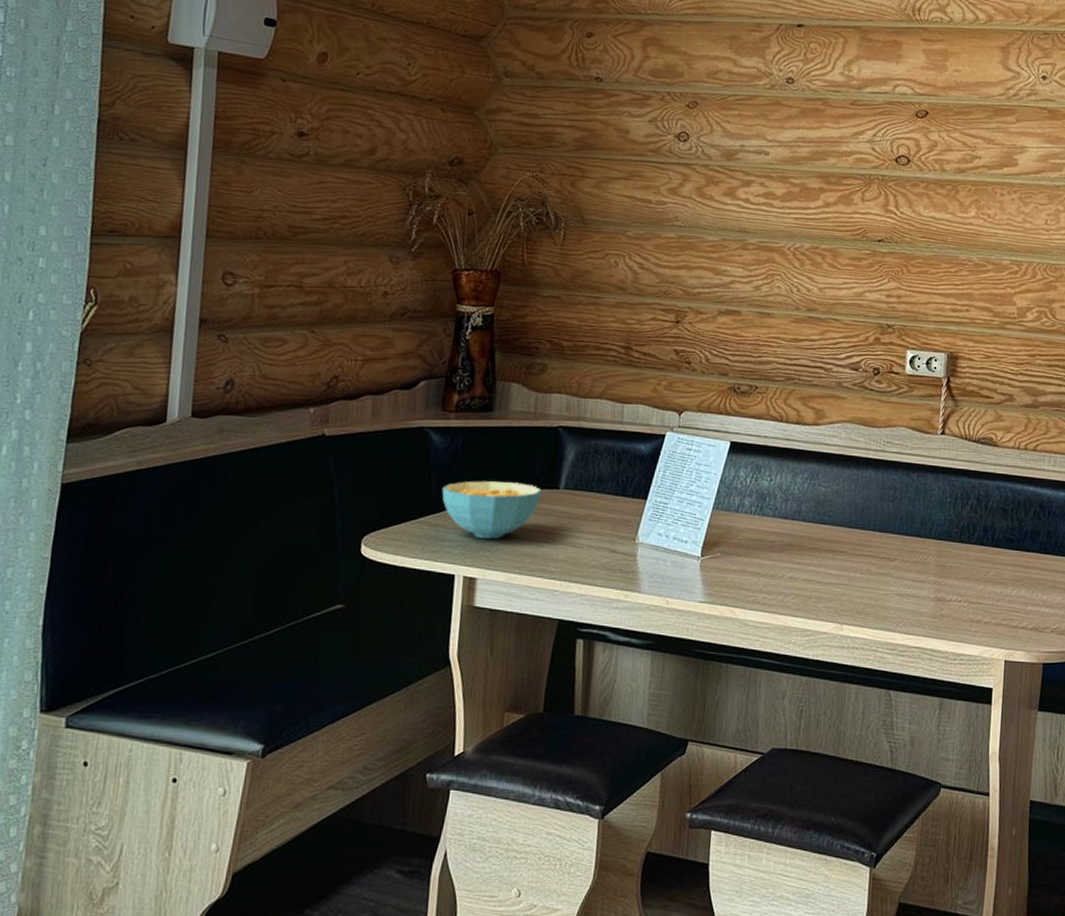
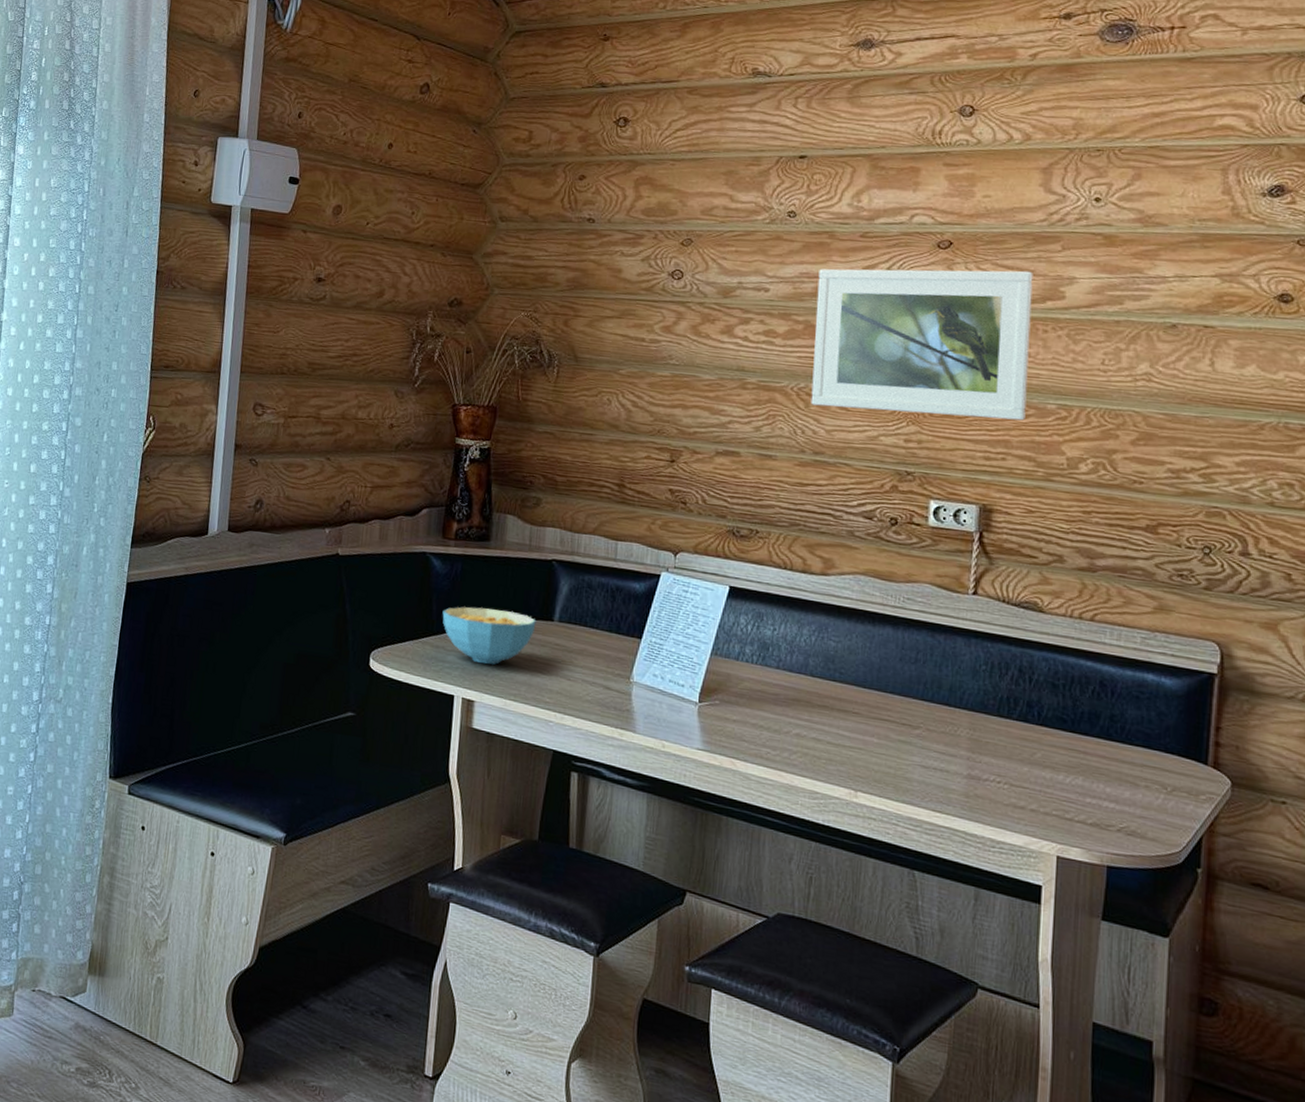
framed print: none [805,134,993,275] -> present [811,268,1033,421]

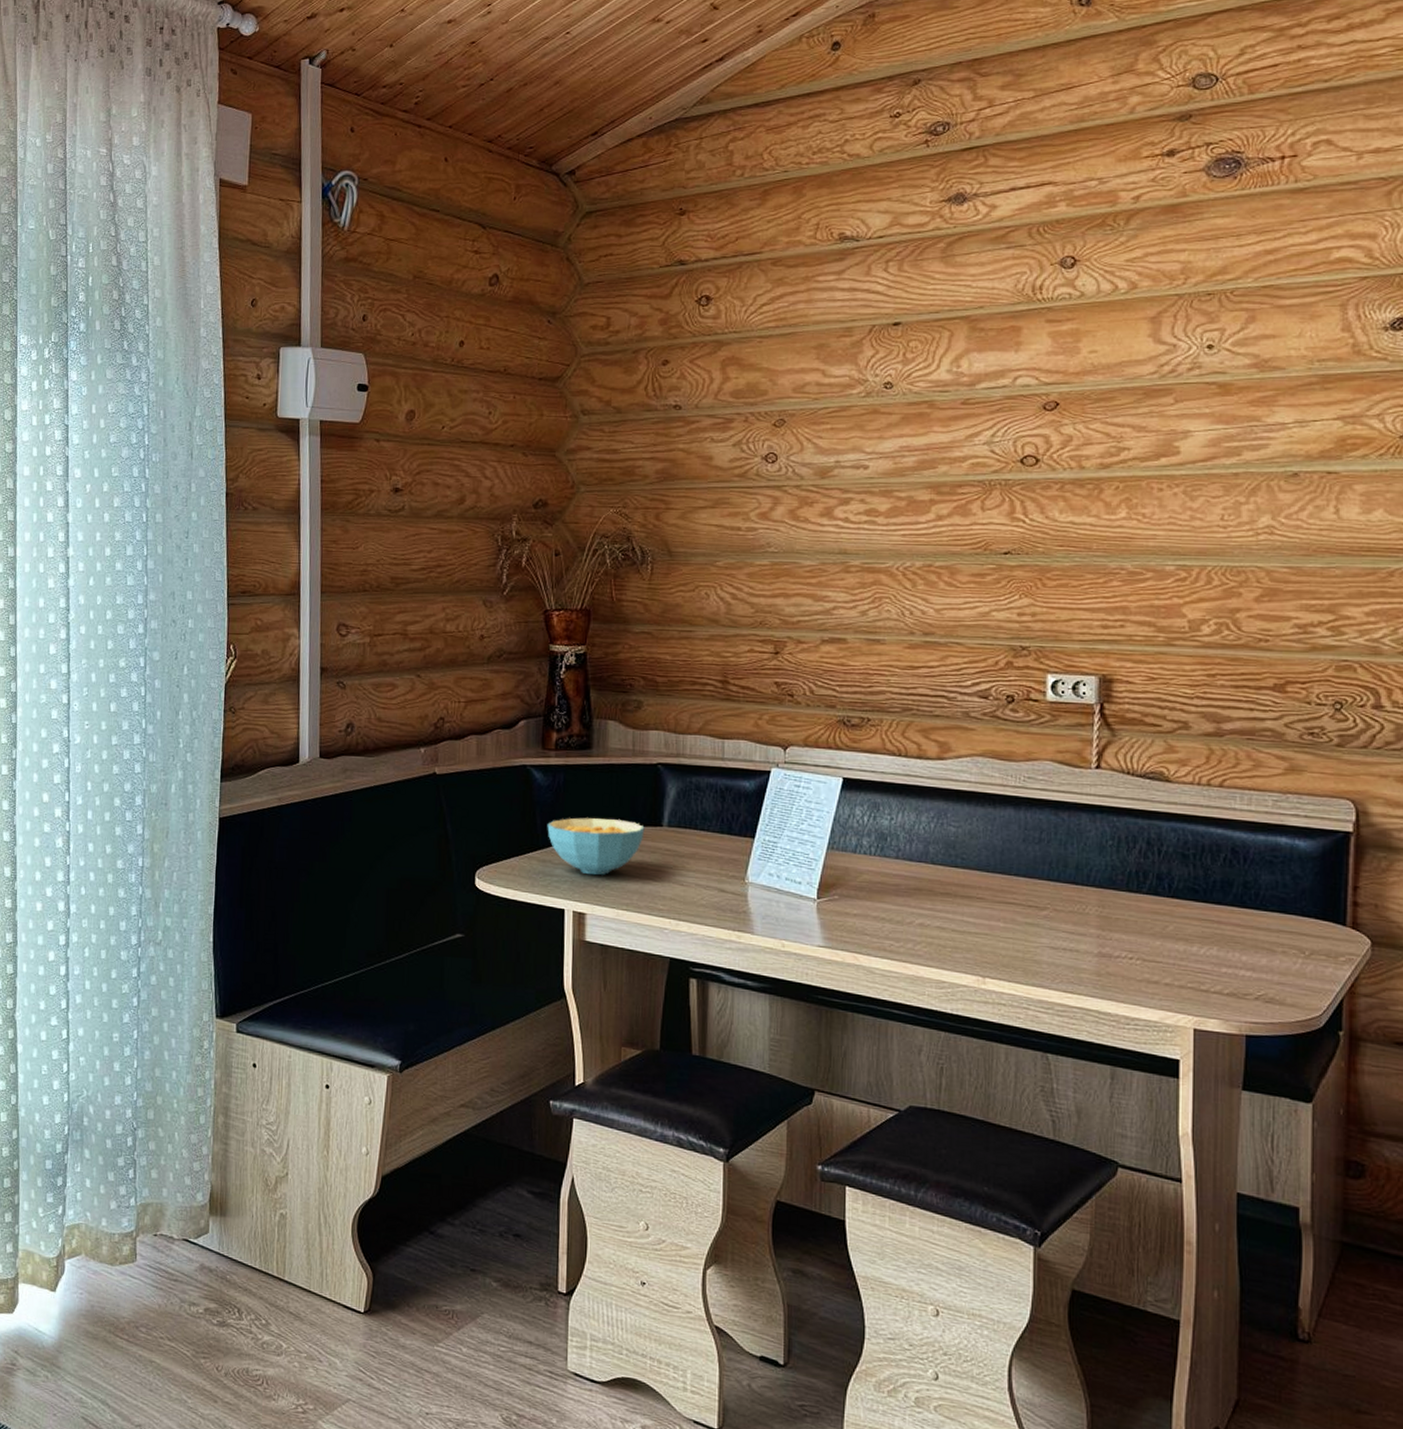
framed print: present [811,268,1033,421] -> none [918,427,1145,585]

